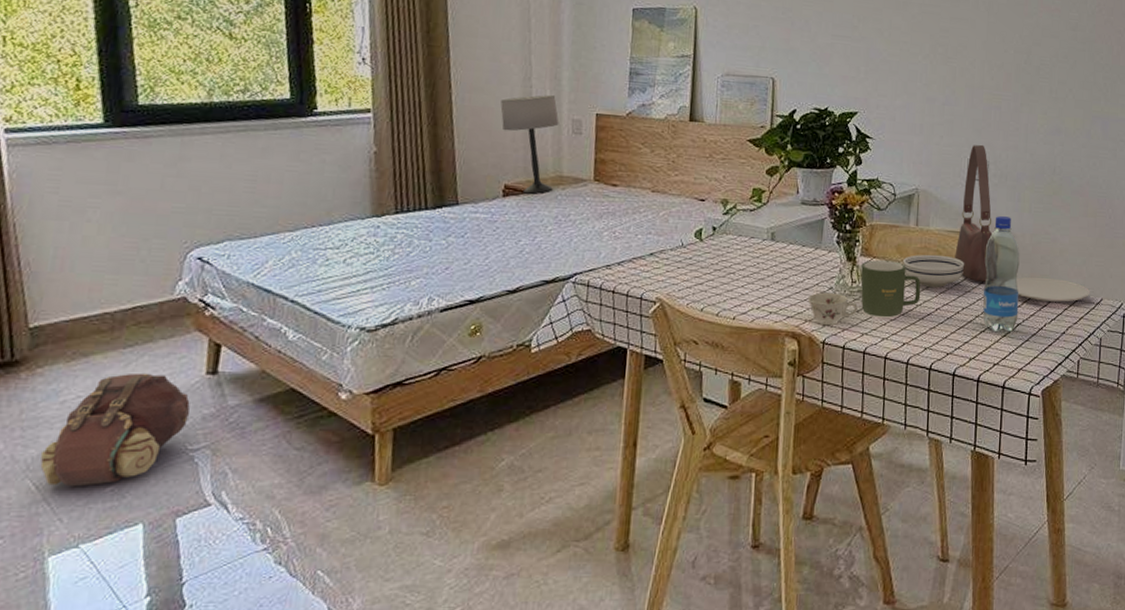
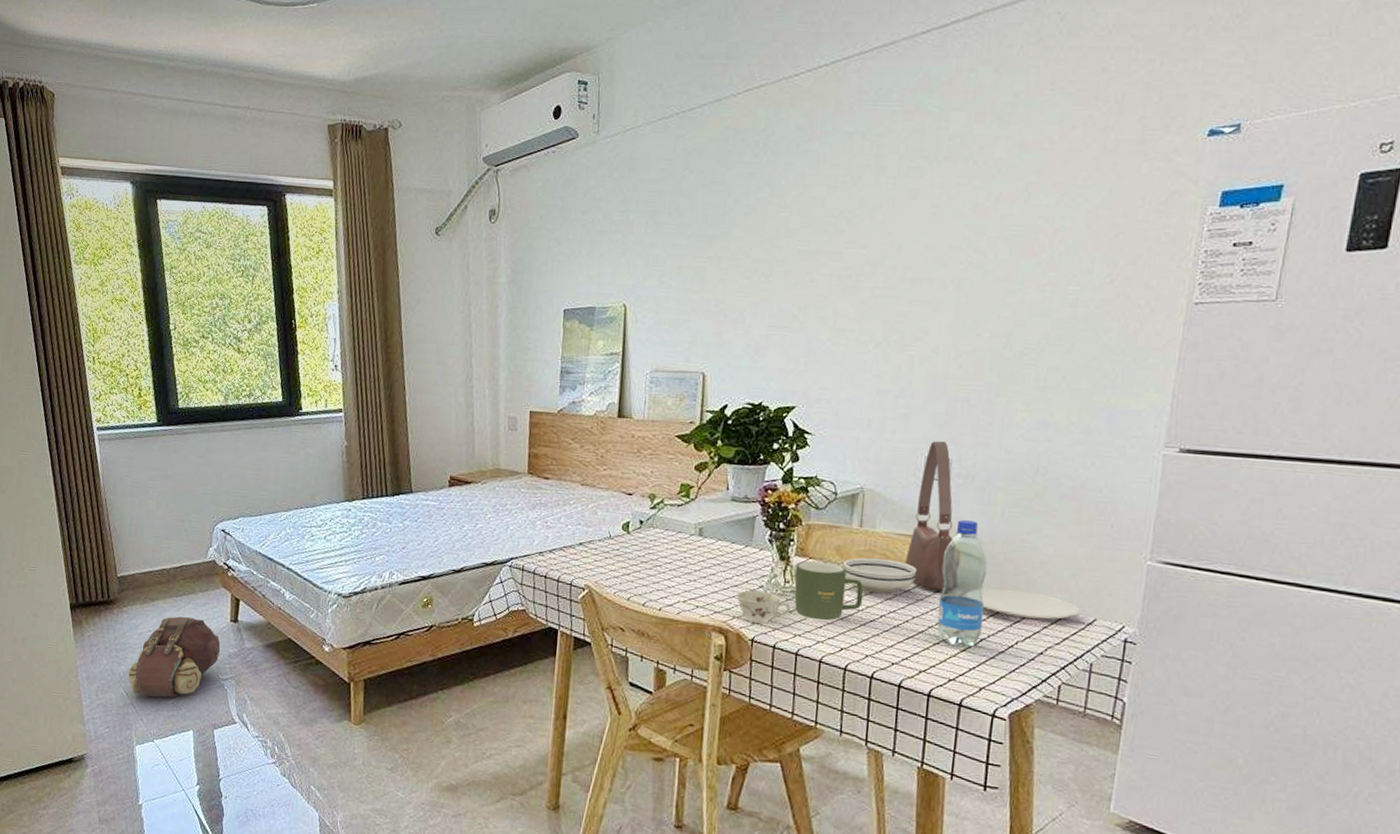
table lamp: present [500,95,559,194] -> none [446,394,497,485]

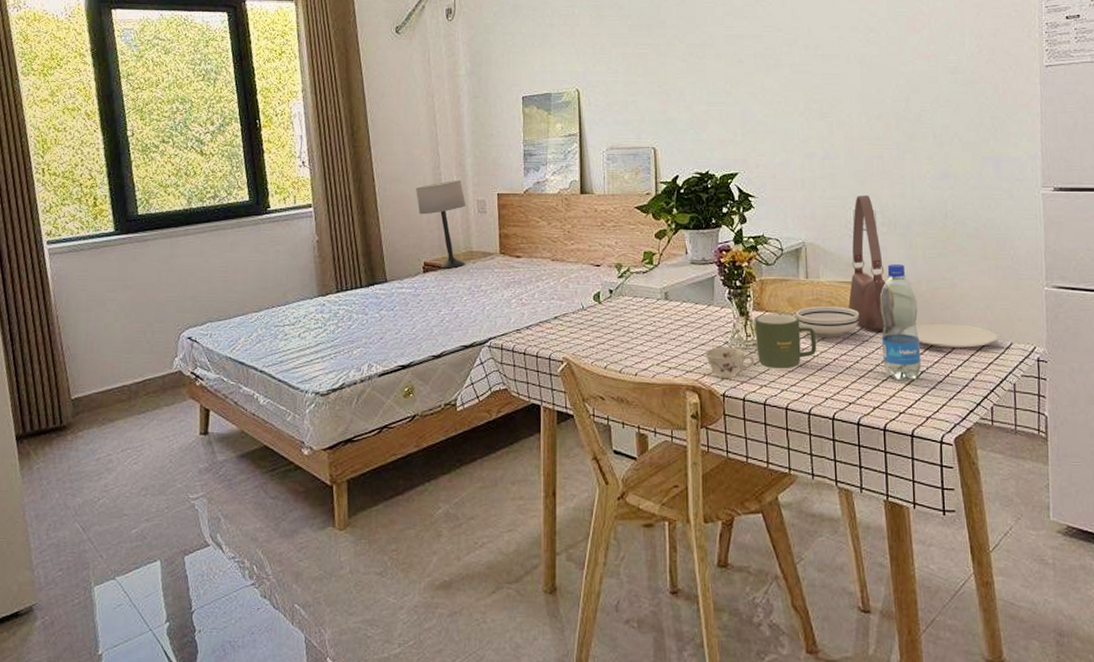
backpack: present [128,616,221,698] -> none [85,434,190,529]
table lamp: none [446,394,497,485] -> present [416,180,466,269]

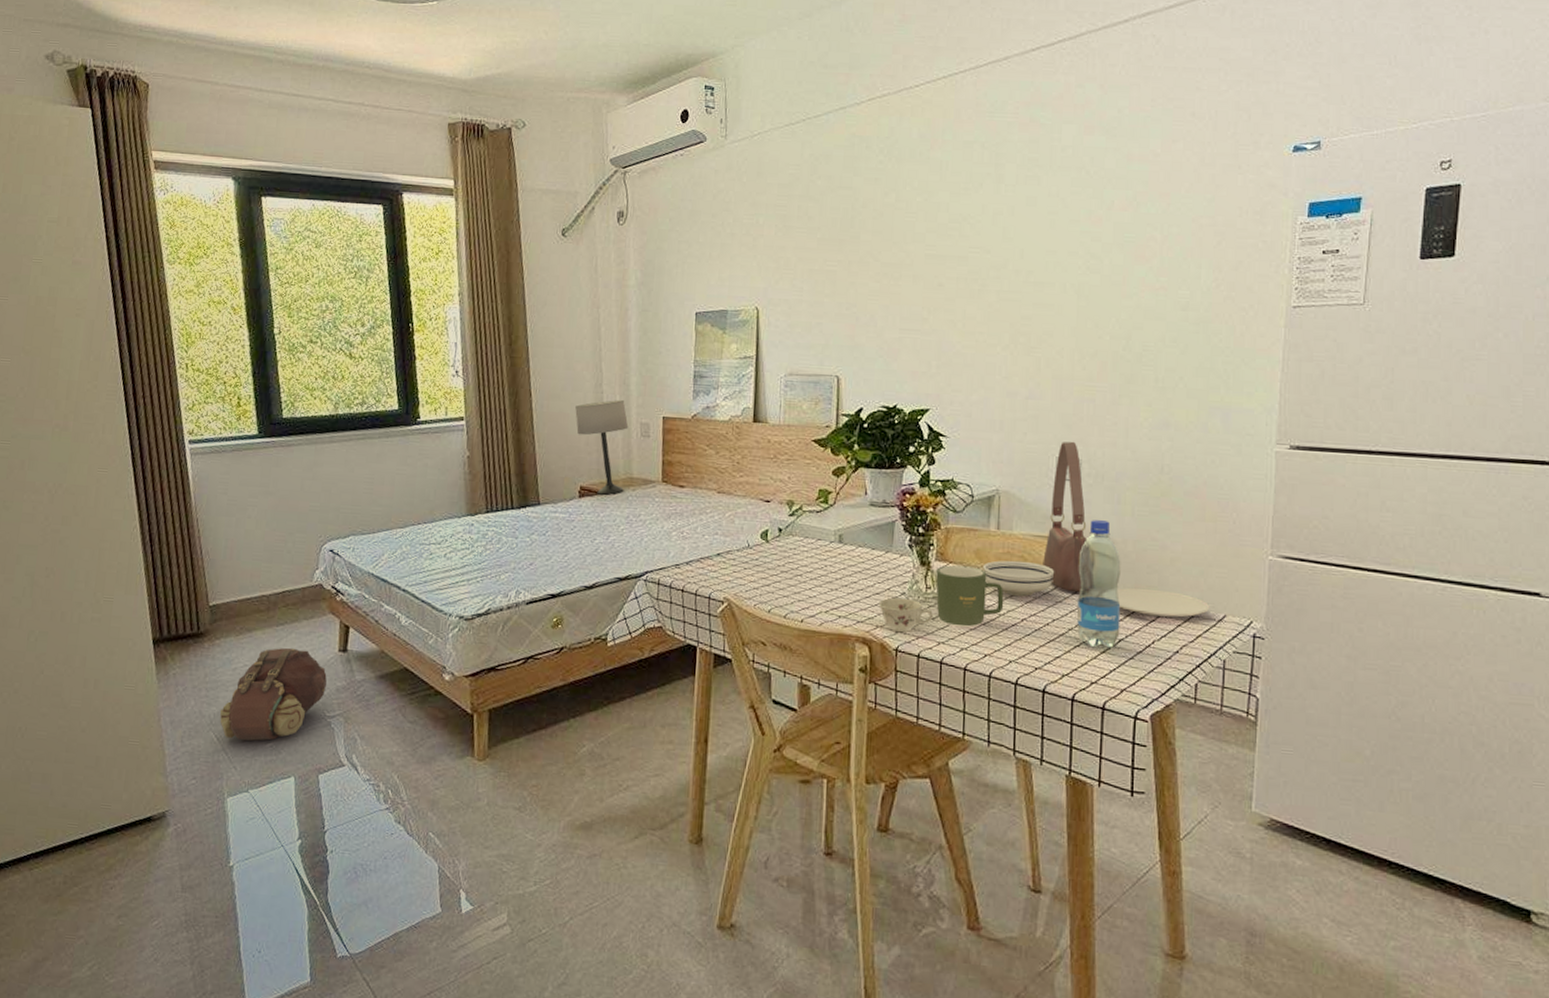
backpack: none [85,434,190,529] -> present [220,647,327,742]

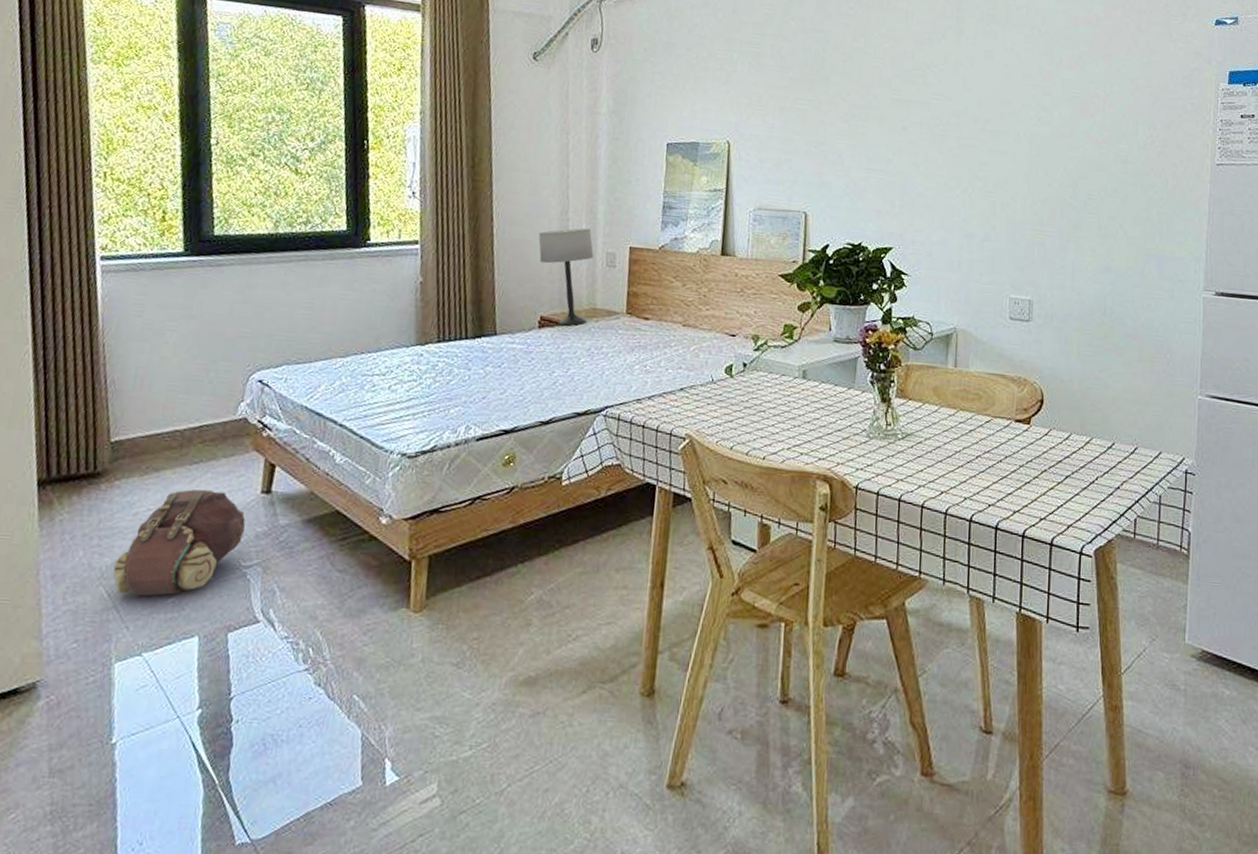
teacup: present [879,597,933,633] -> none [840,434,893,470]
mug: present [936,565,1004,628] -> none [896,402,960,465]
bowl: present [983,560,1055,596] -> none [940,397,1008,433]
shoulder bag: present [1042,441,1088,592] -> none [996,283,1038,429]
bottle: present [1077,520,1121,649] -> none [1027,359,1068,486]
plate: present [1117,587,1210,617] -> none [1064,425,1148,454]

